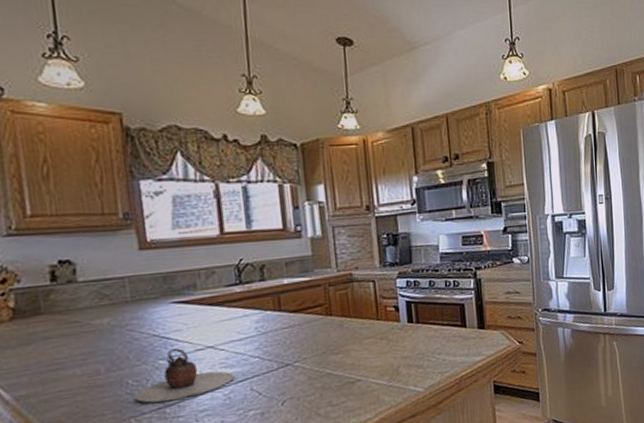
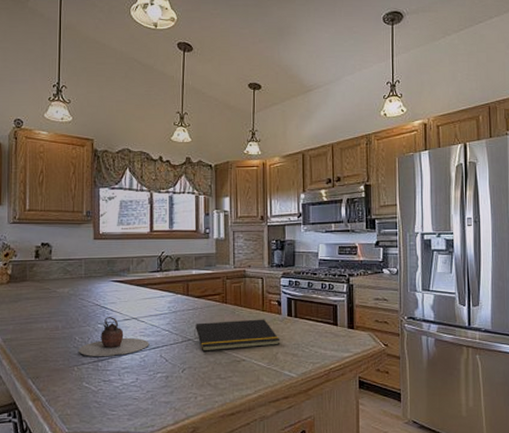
notepad: none [293,329,402,377] -> present [194,319,280,352]

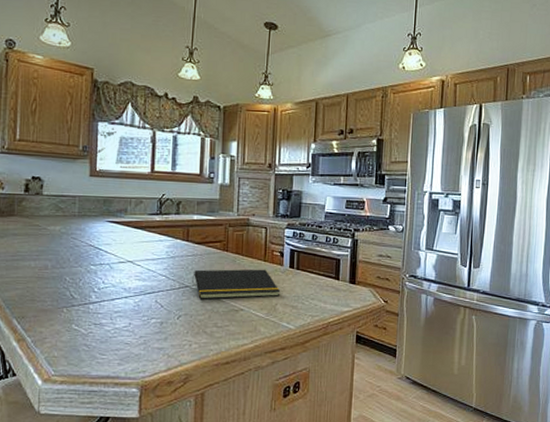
teapot: present [78,317,150,356] -> none [68,258,145,299]

